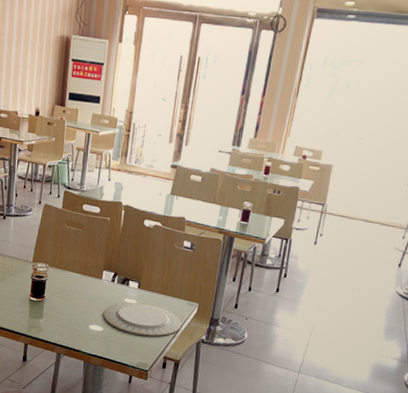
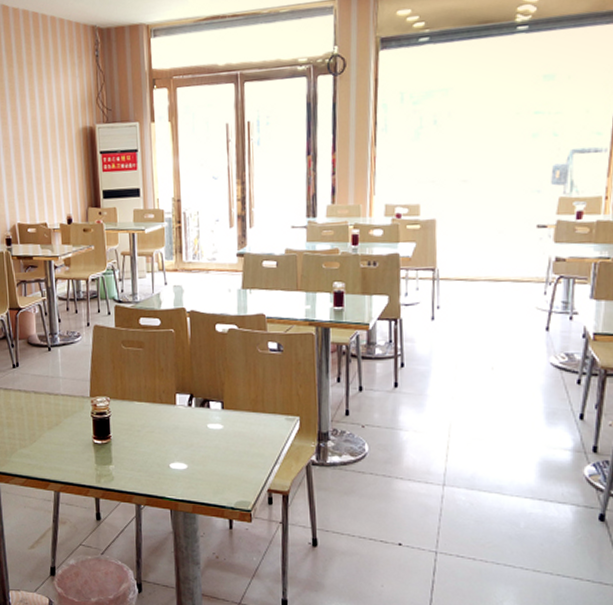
plate: present [103,302,182,336] -> none [185,427,283,466]

